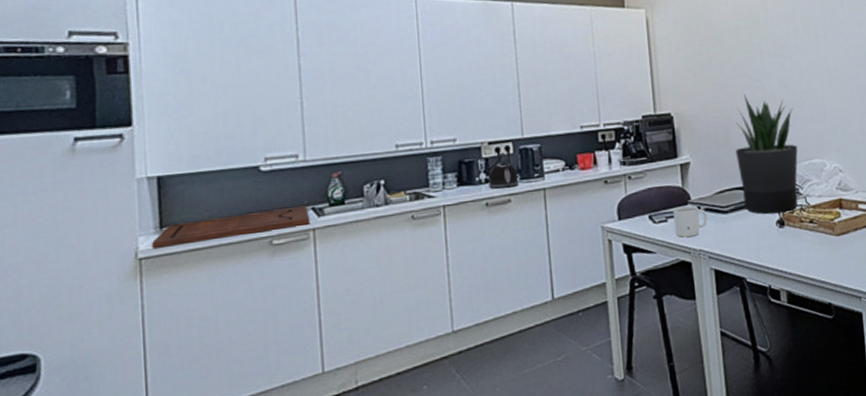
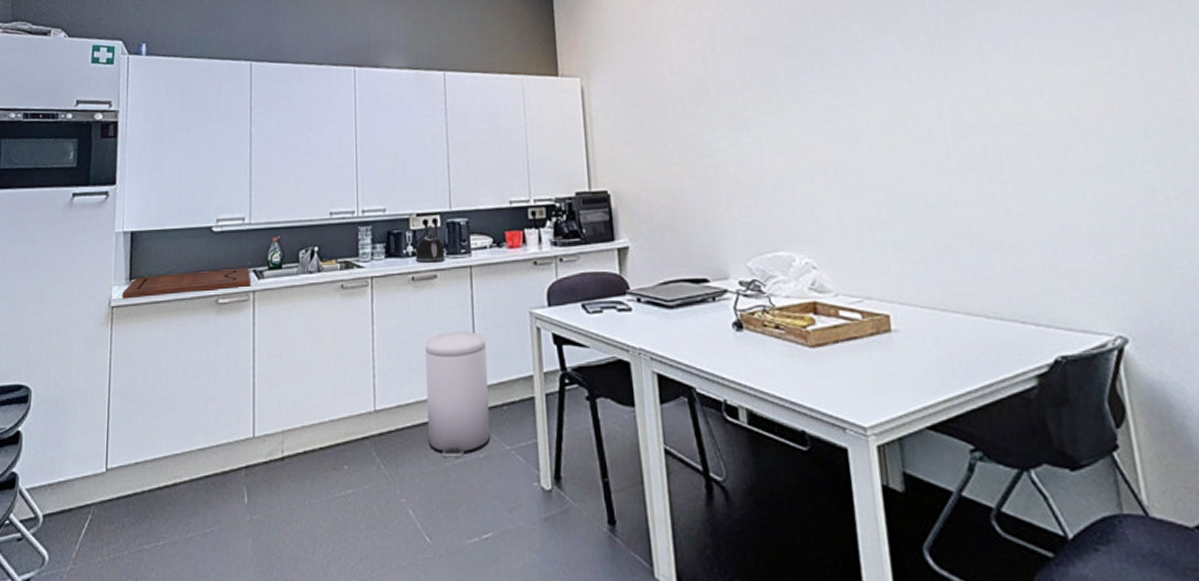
pedal bin: none [501,249,568,365] -> present [425,332,491,457]
mug: present [673,205,708,238] -> none [609,296,650,332]
planter: present [736,95,798,214] -> none [682,173,760,314]

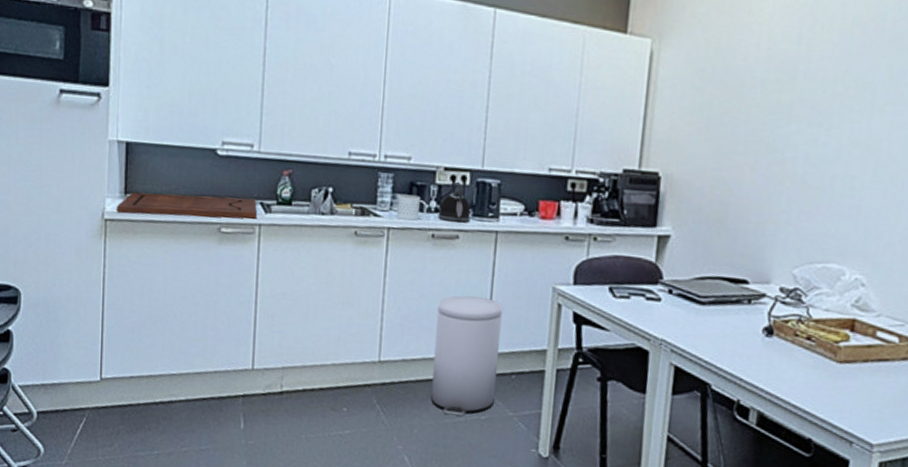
mug: none [377,243,405,267] -> present [396,194,427,221]

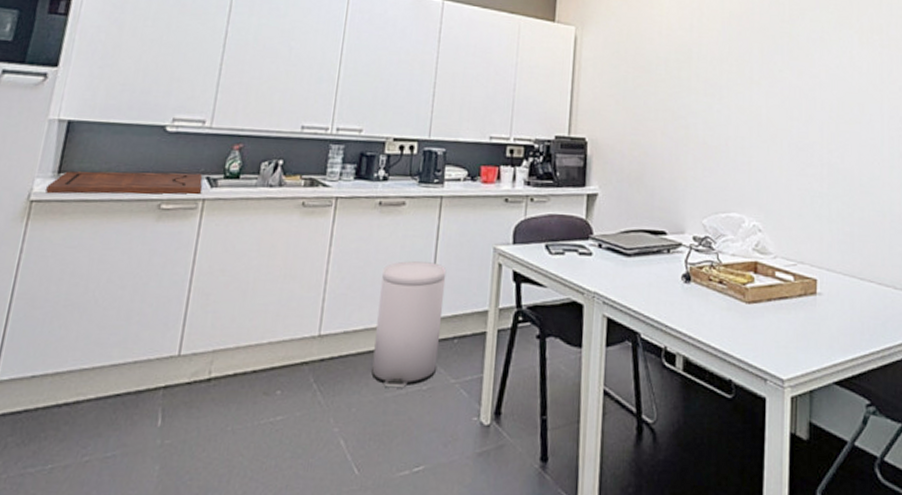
mug: present [396,194,427,221] -> none [345,164,375,189]
kettle: present [438,181,471,224] -> none [385,151,418,191]

